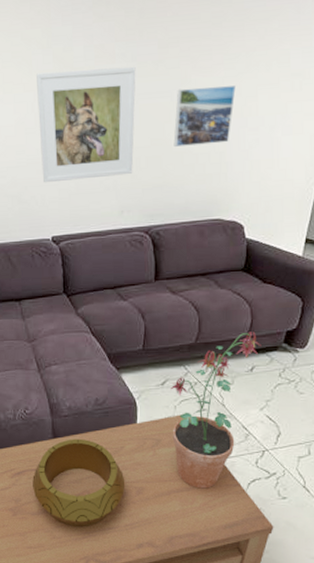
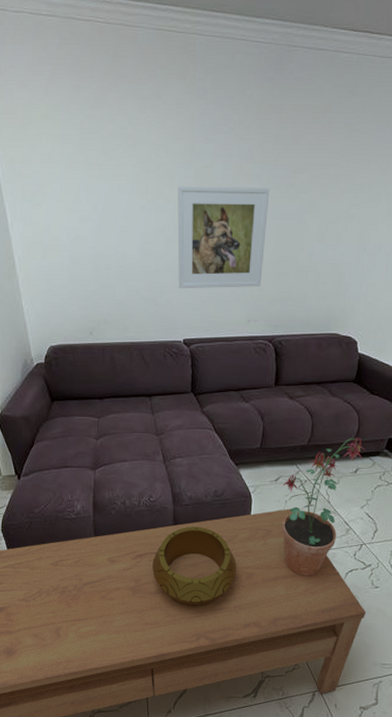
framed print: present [173,85,236,147] -> none [299,212,358,265]

